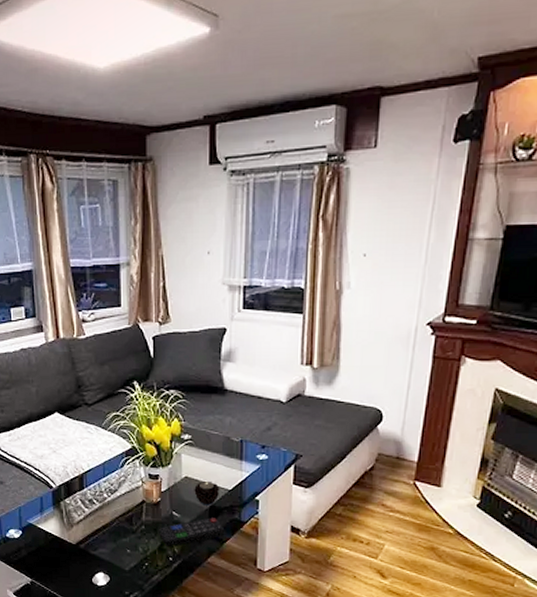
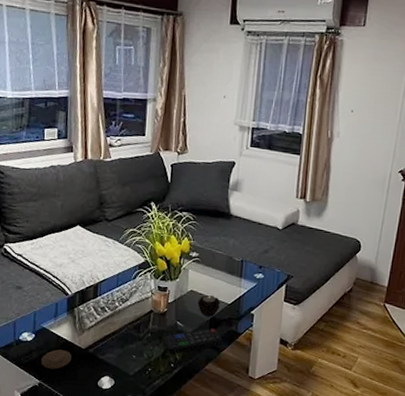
coaster: none [31,546,63,567] -> present [41,349,72,370]

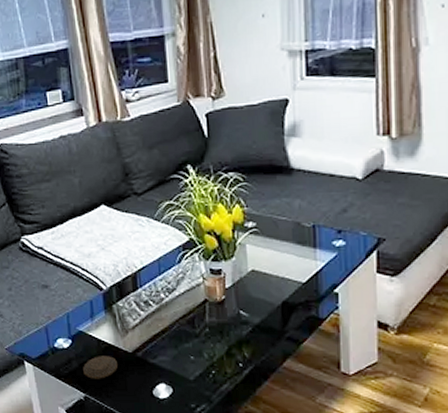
remote control: present [163,328,223,354] -> none [225,315,301,350]
candle: present [197,294,221,318] -> none [263,273,293,302]

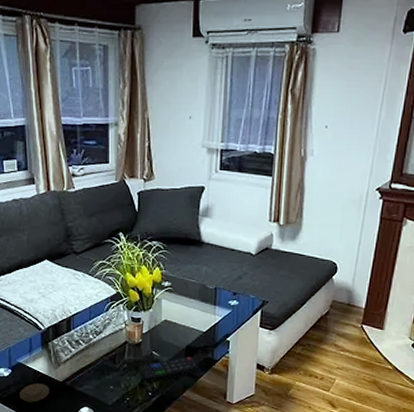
remote control: none [225,315,301,350] -> present [140,356,199,383]

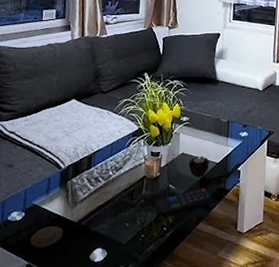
candle: none [172,323,196,346] -> present [188,155,210,177]

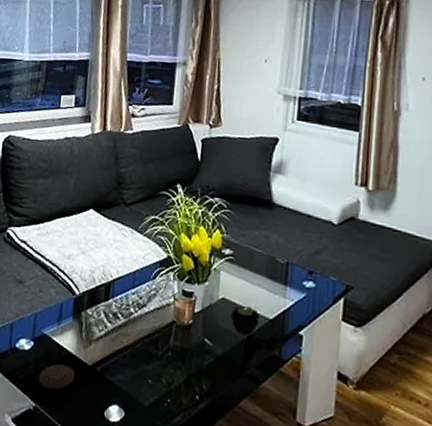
remote control: present [156,188,213,217] -> none [187,350,262,382]

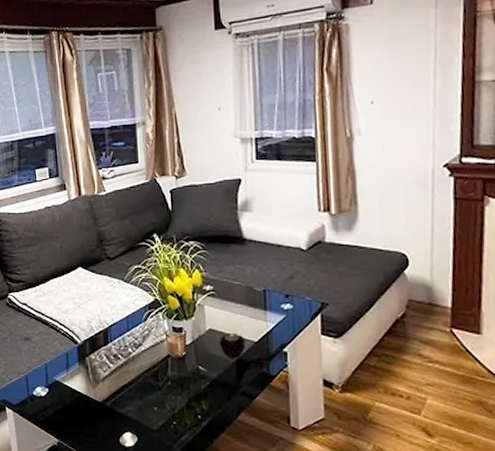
coaster: present [38,363,75,390] -> none [58,404,90,426]

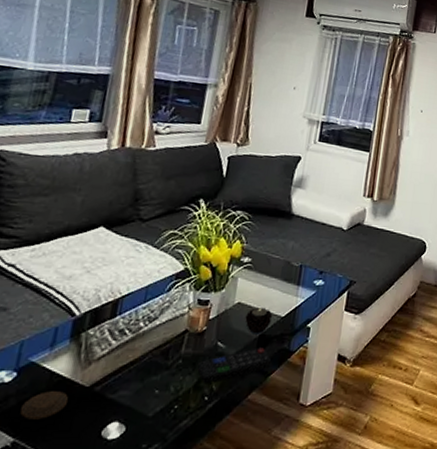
coaster: none [58,404,90,426] -> present [20,391,69,420]
remote control: none [186,371,254,403] -> present [197,348,272,383]

